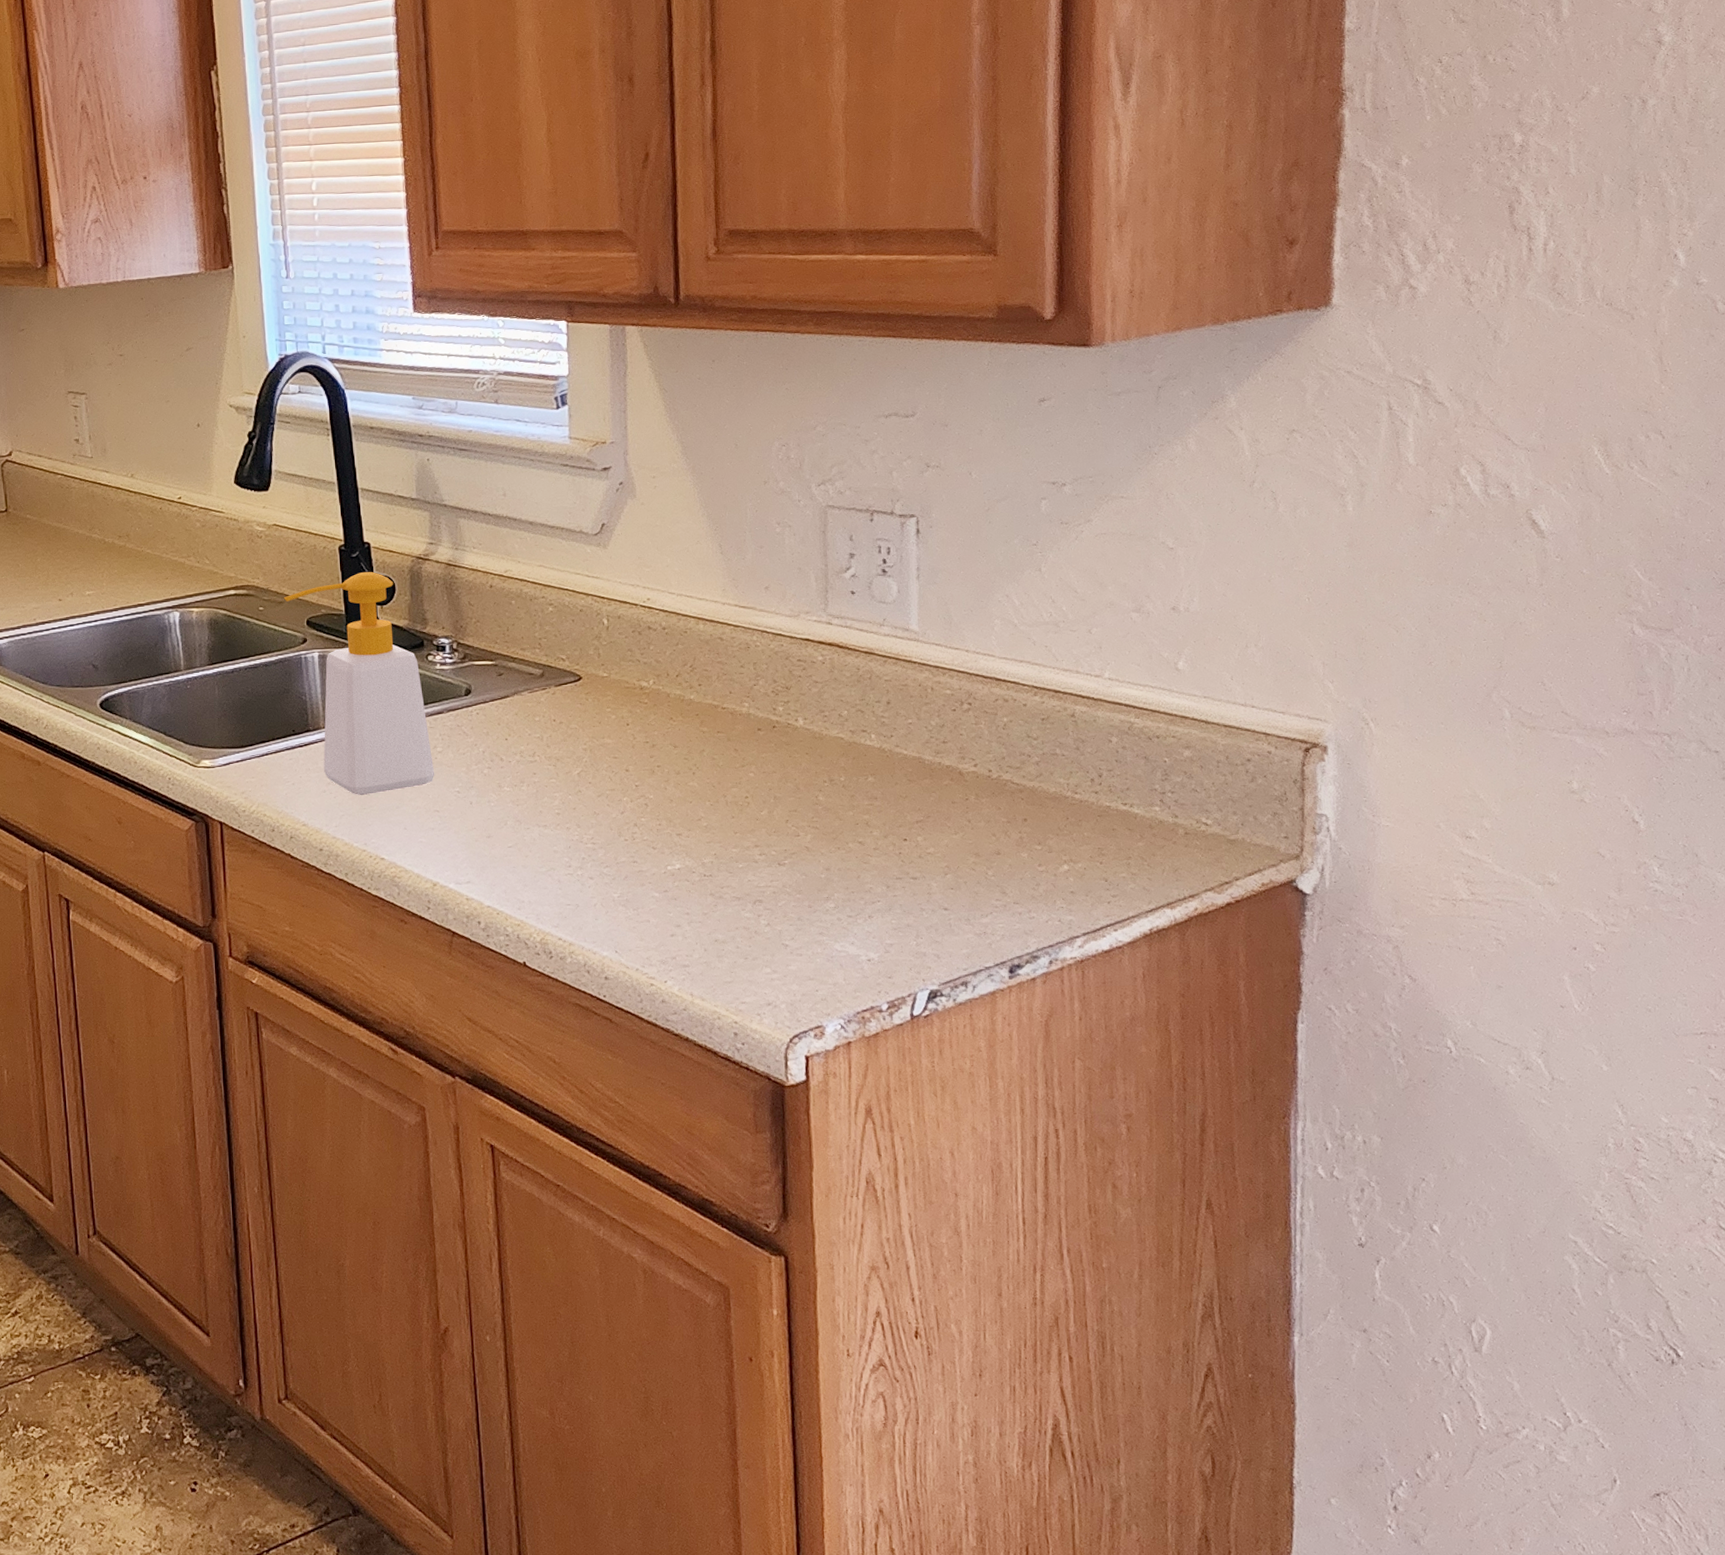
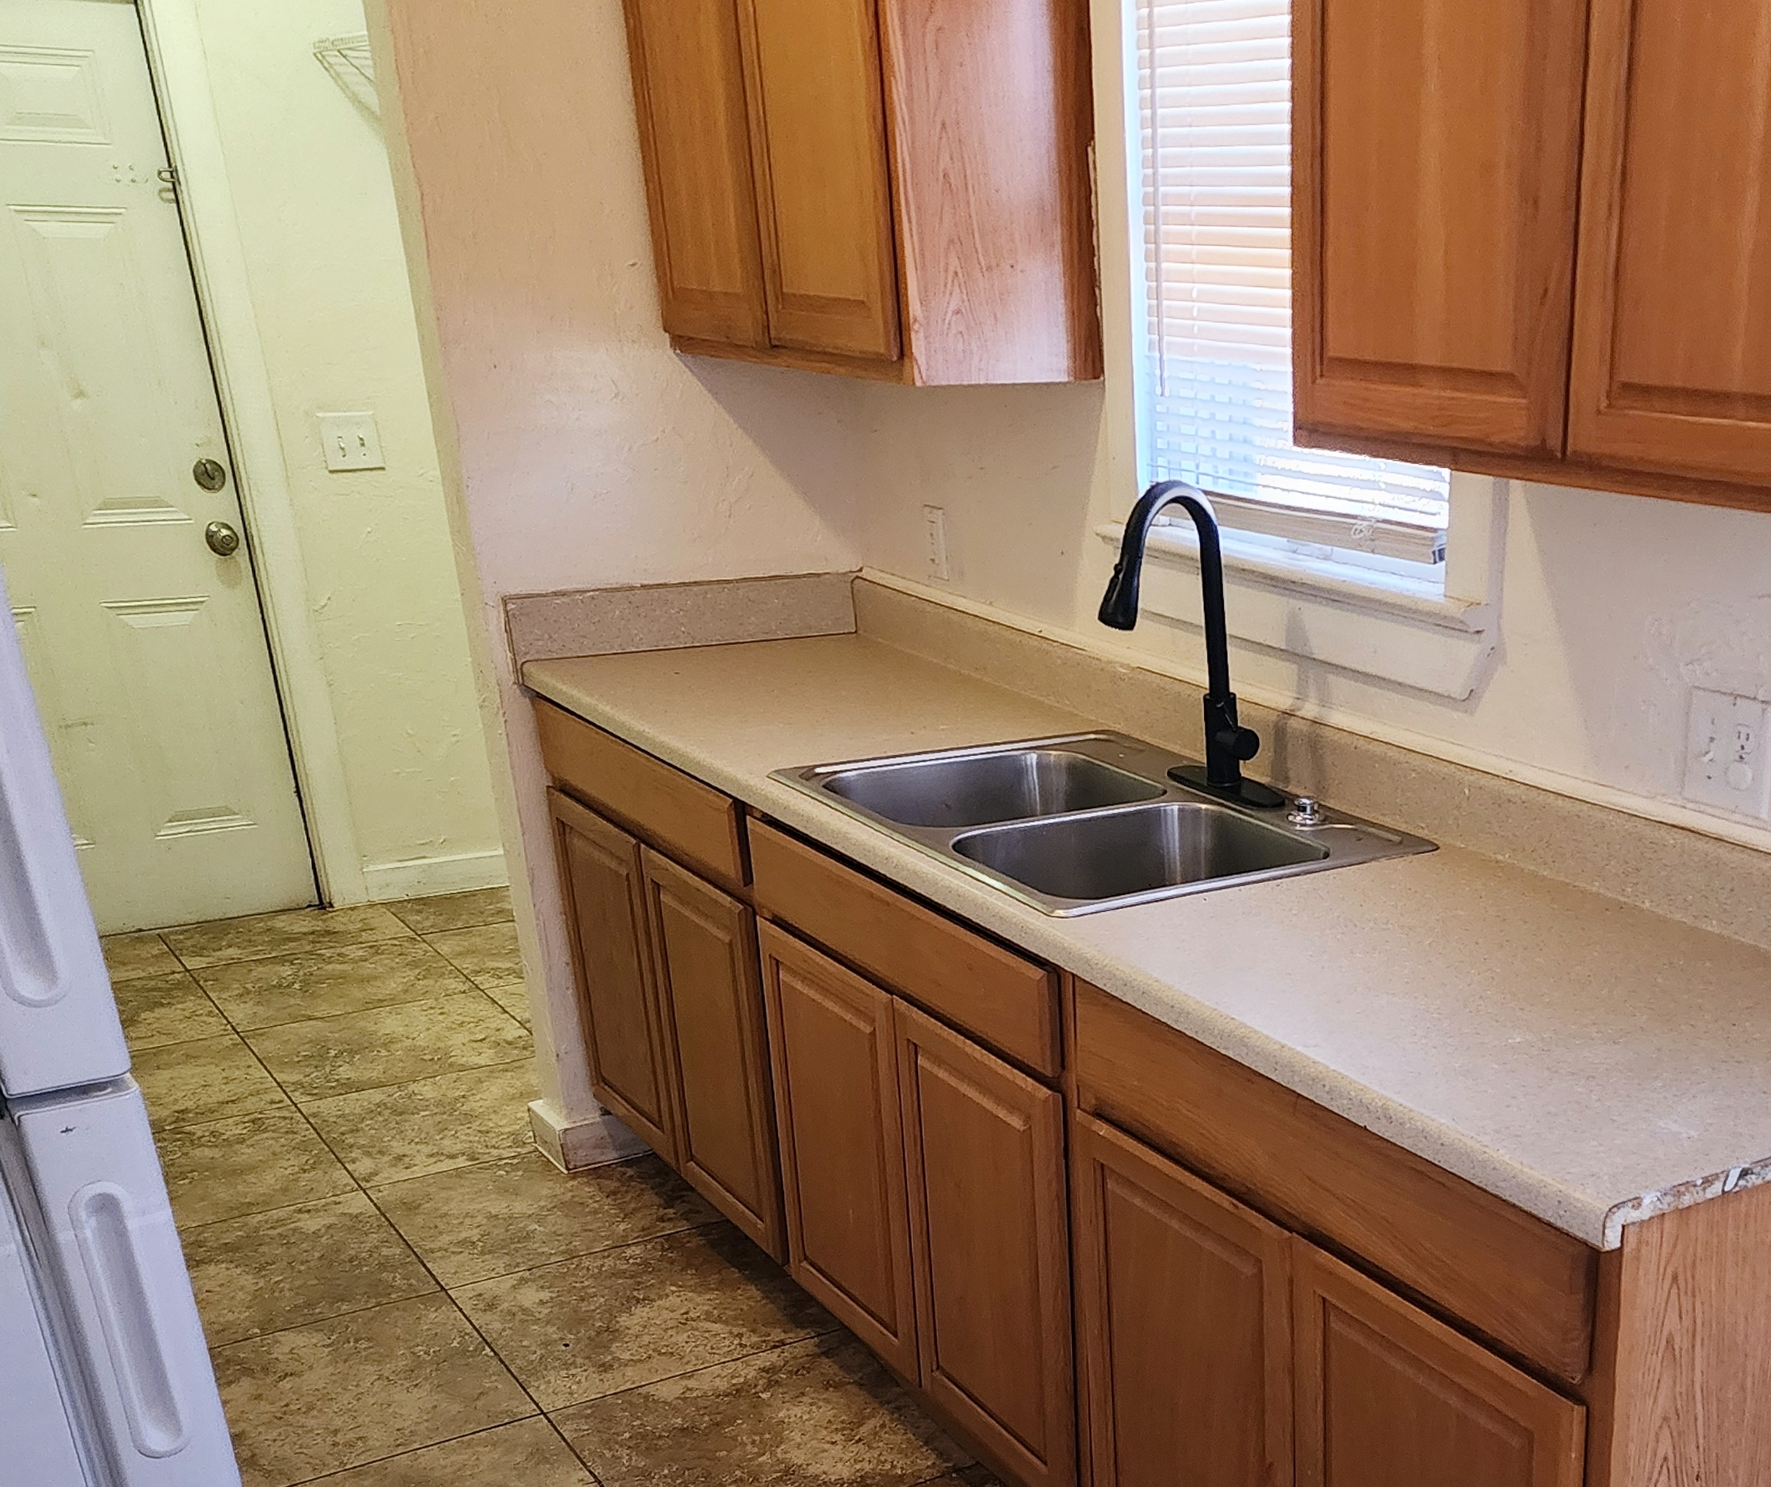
soap bottle: present [283,571,435,796] -> none [1144,723,1289,955]

